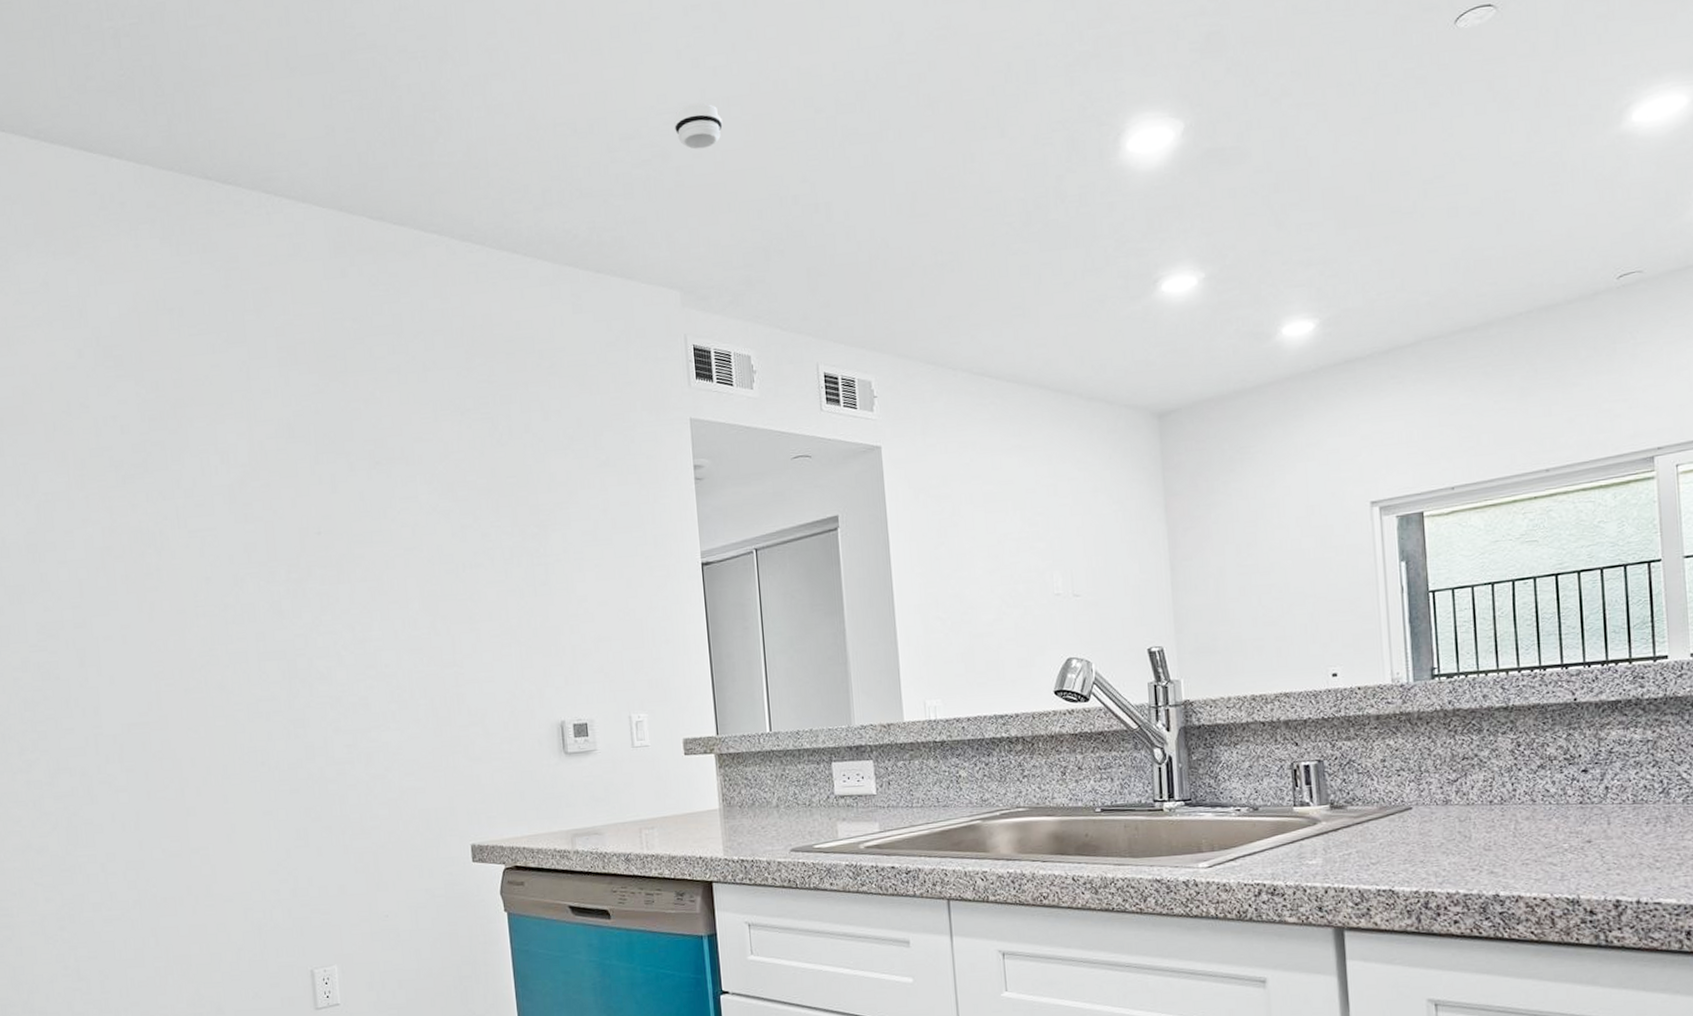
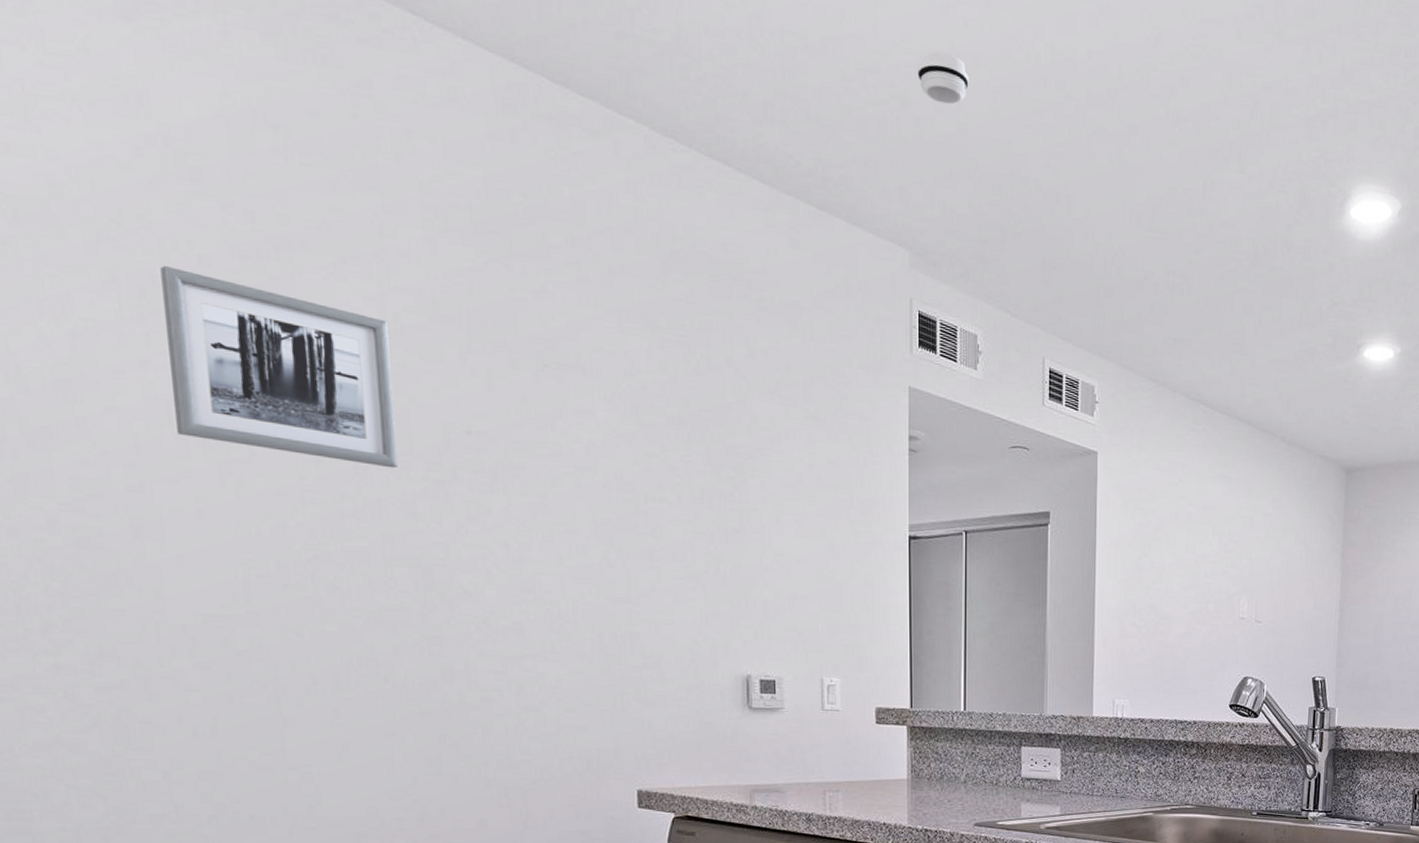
wall art: none [95,439,266,576] -> present [160,266,398,469]

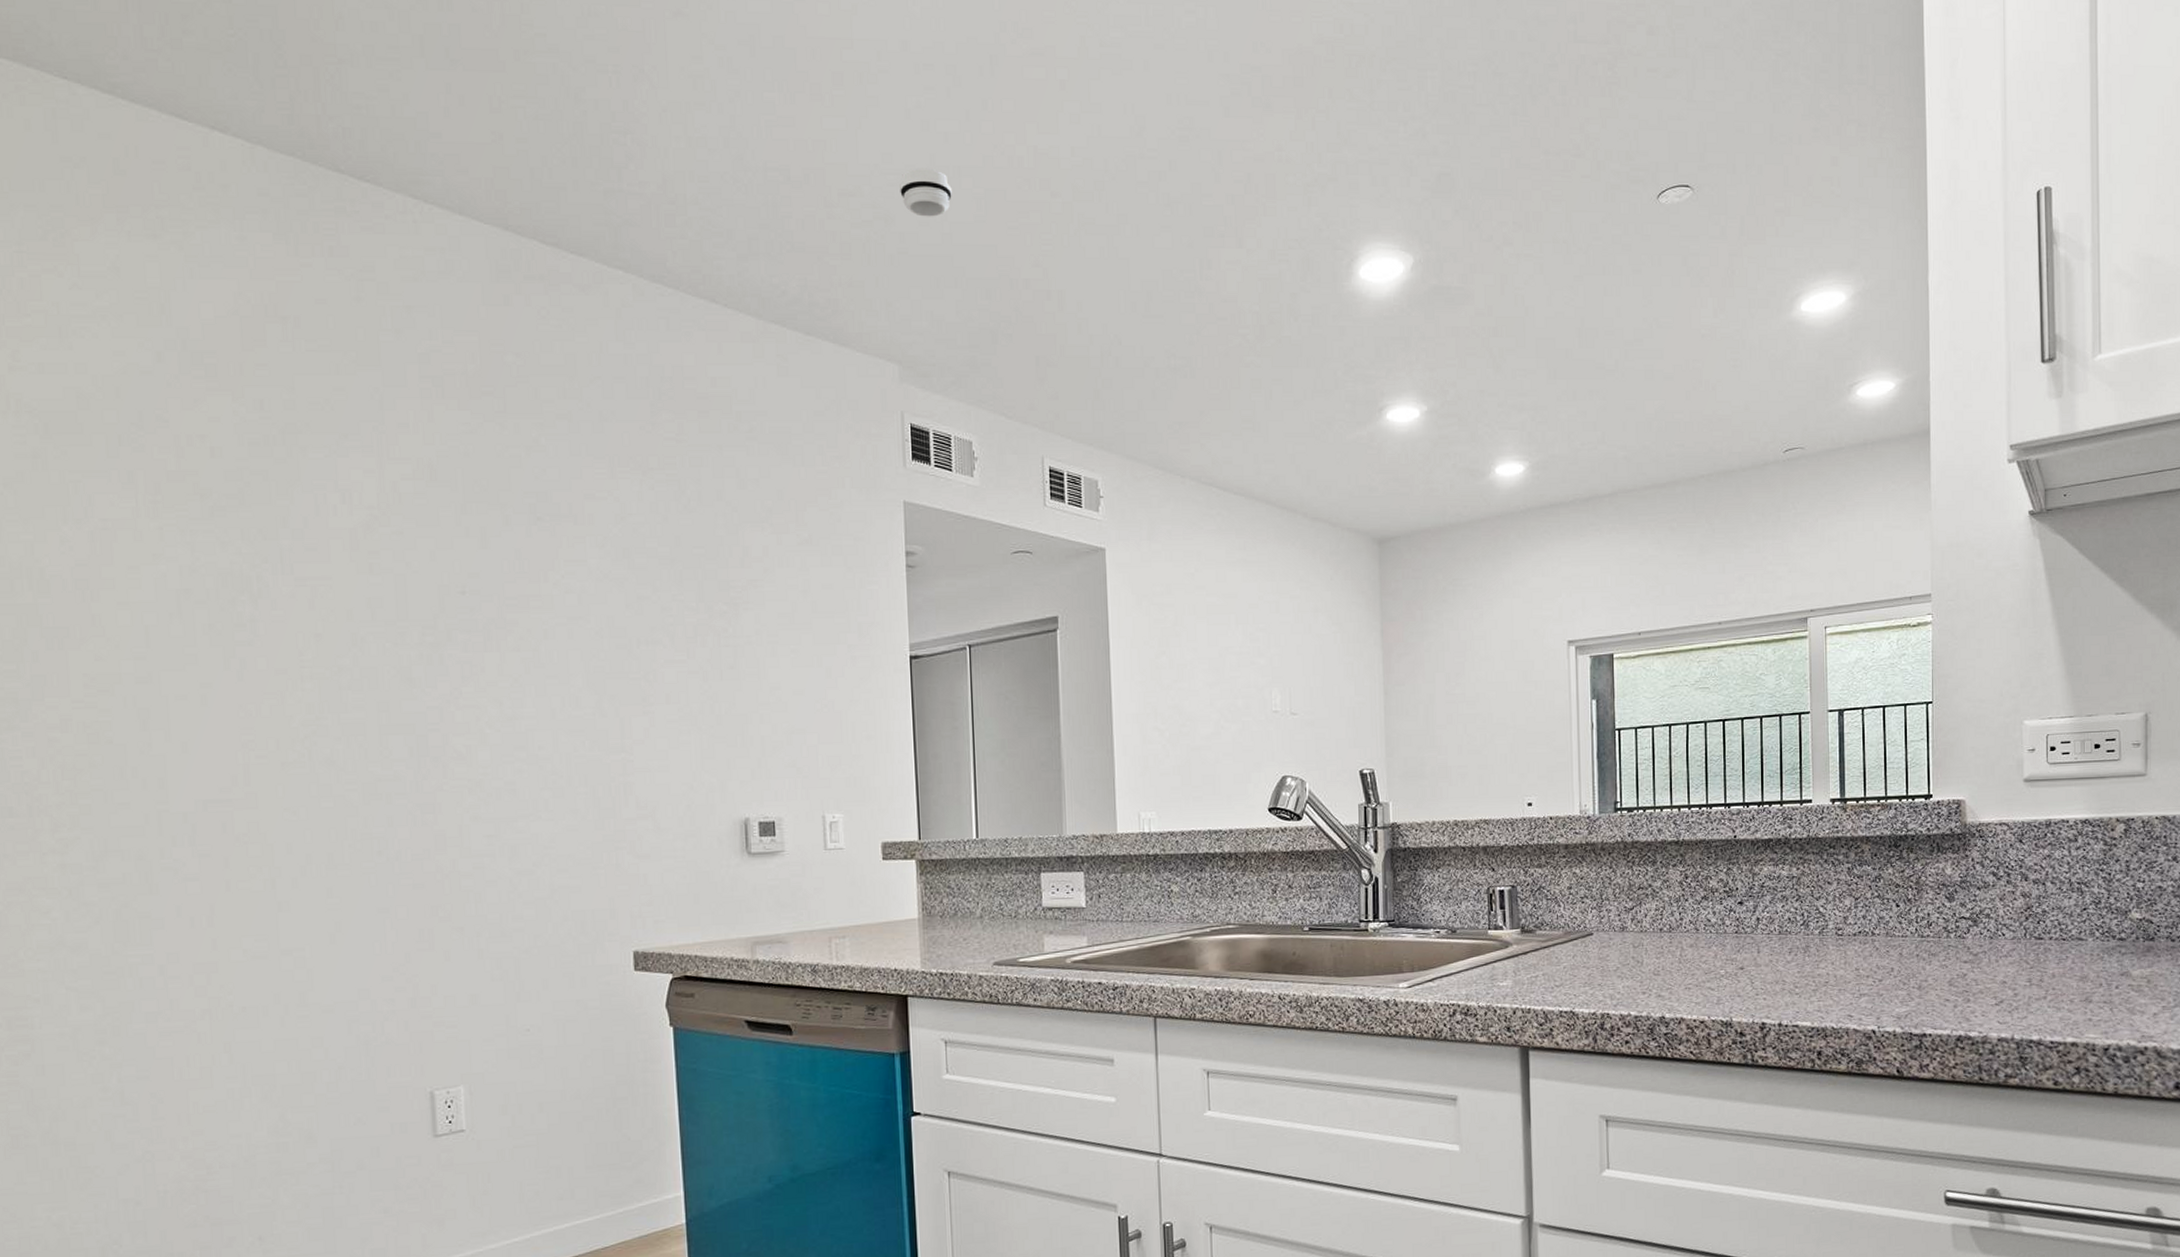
wall art: present [160,266,398,469] -> none [175,461,394,636]

